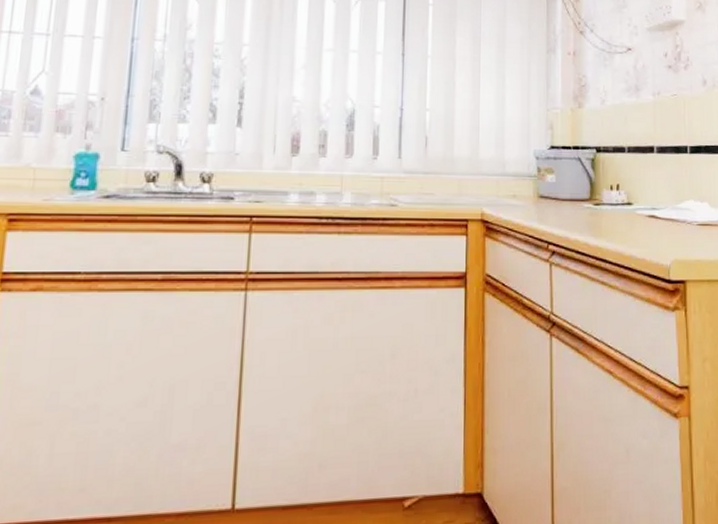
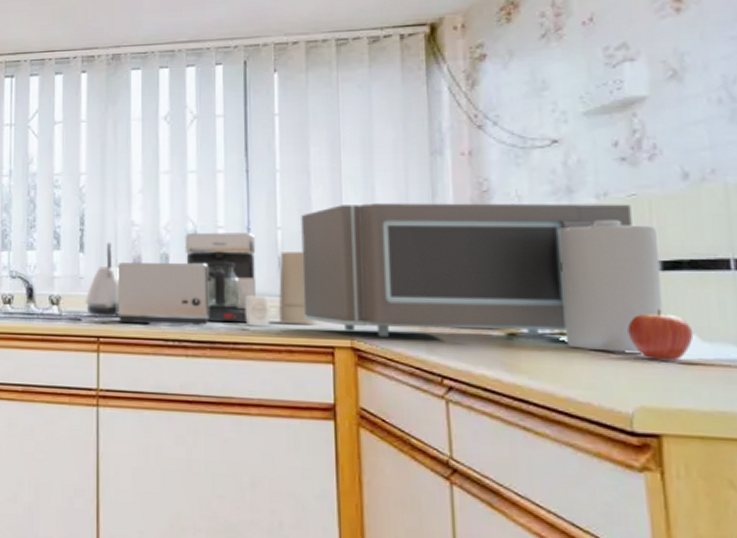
kettle: none [239,117,277,196] -> present [85,242,120,318]
toaster: none [271,139,367,203] -> present [116,262,212,326]
coffee maker: none [343,110,408,199] -> present [184,232,257,323]
mug: none [394,172,426,202] -> present [244,295,281,327]
canister: none [424,132,455,199] -> present [279,252,317,324]
microwave: none [444,91,674,210] -> present [301,203,632,337]
paper towel holder: none [629,113,690,217] -> present [559,220,664,353]
fruit: none [669,183,706,223] -> present [627,308,694,361]

